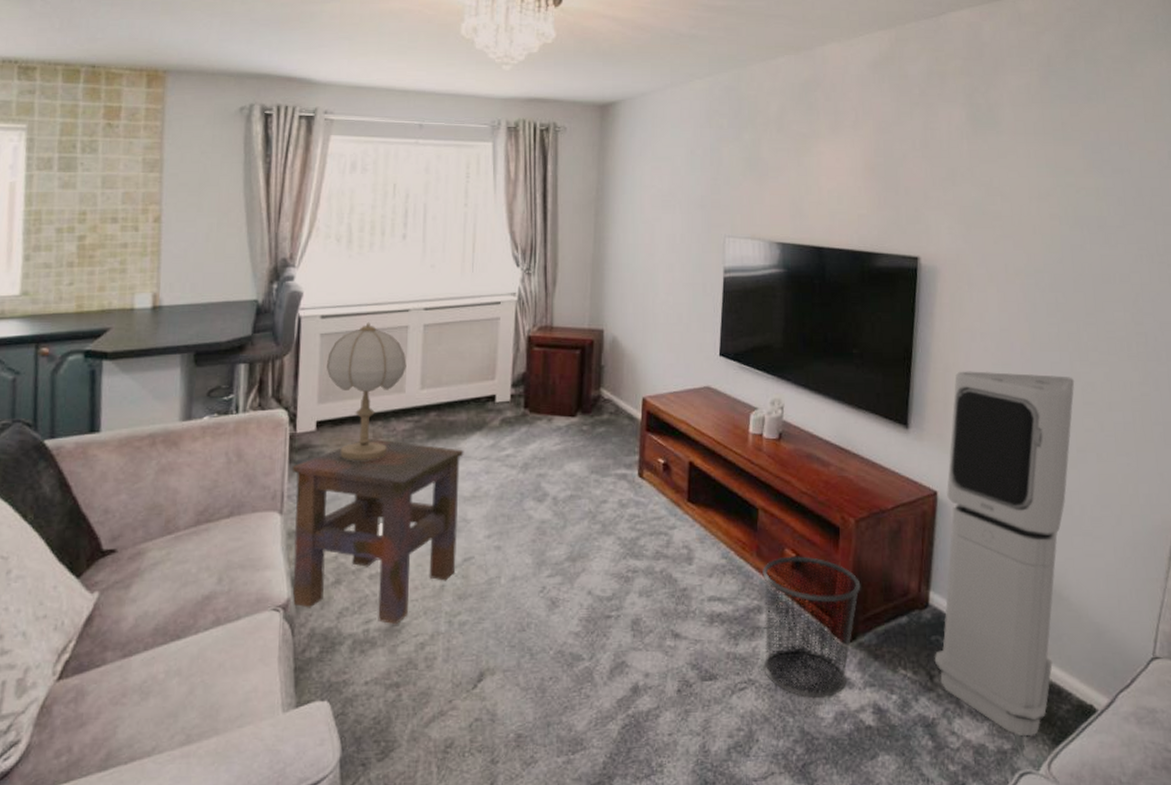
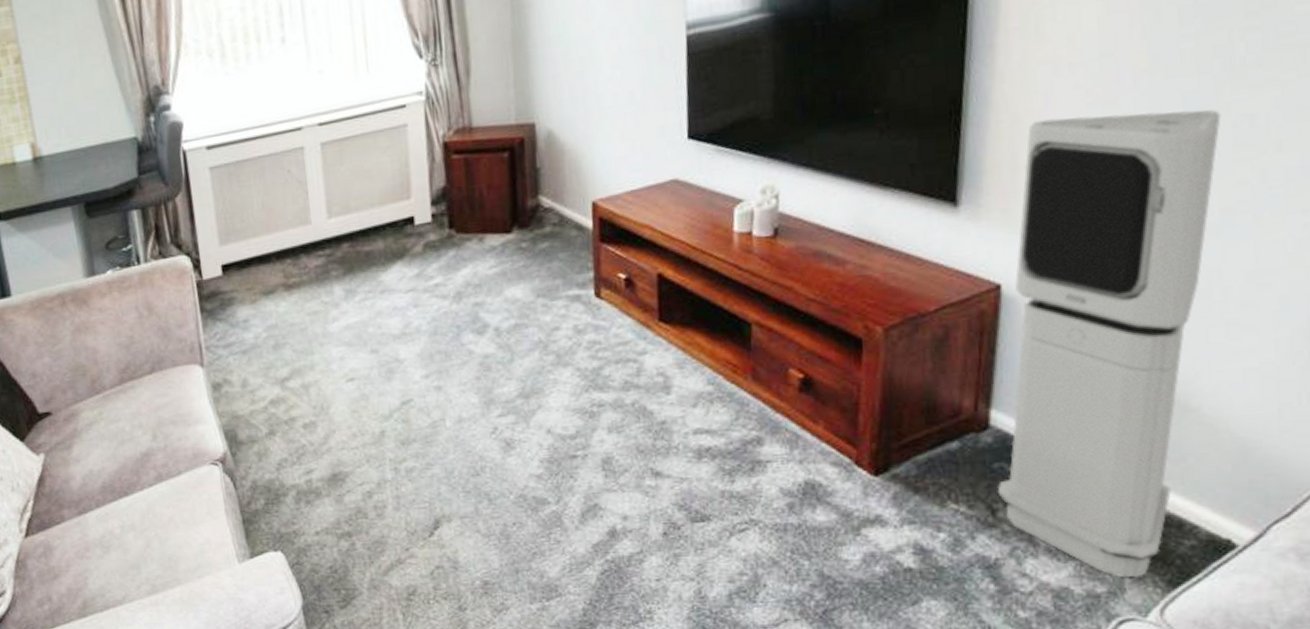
side table: present [291,439,464,625] -> none [204,278,395,474]
table lamp: present [326,322,407,460] -> none [221,147,309,305]
waste bin: present [762,556,861,699] -> none [760,376,894,539]

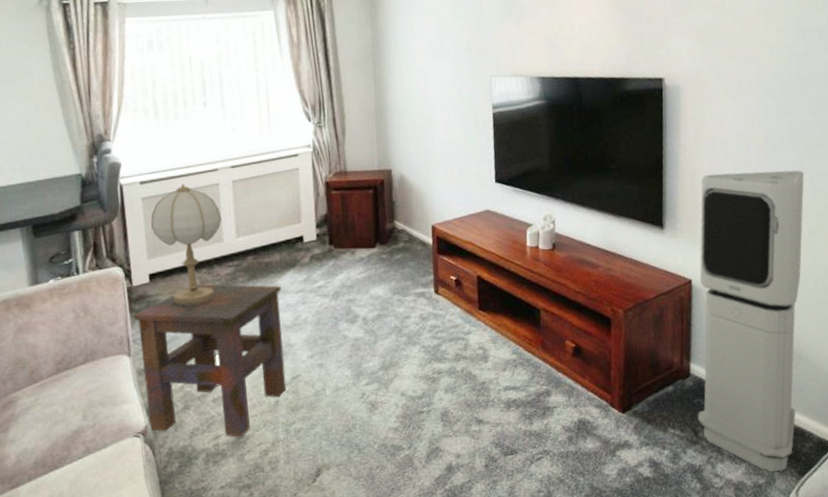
side table: none [204,278,395,474] -> present [133,284,286,438]
table lamp: none [221,147,309,305] -> present [150,183,222,305]

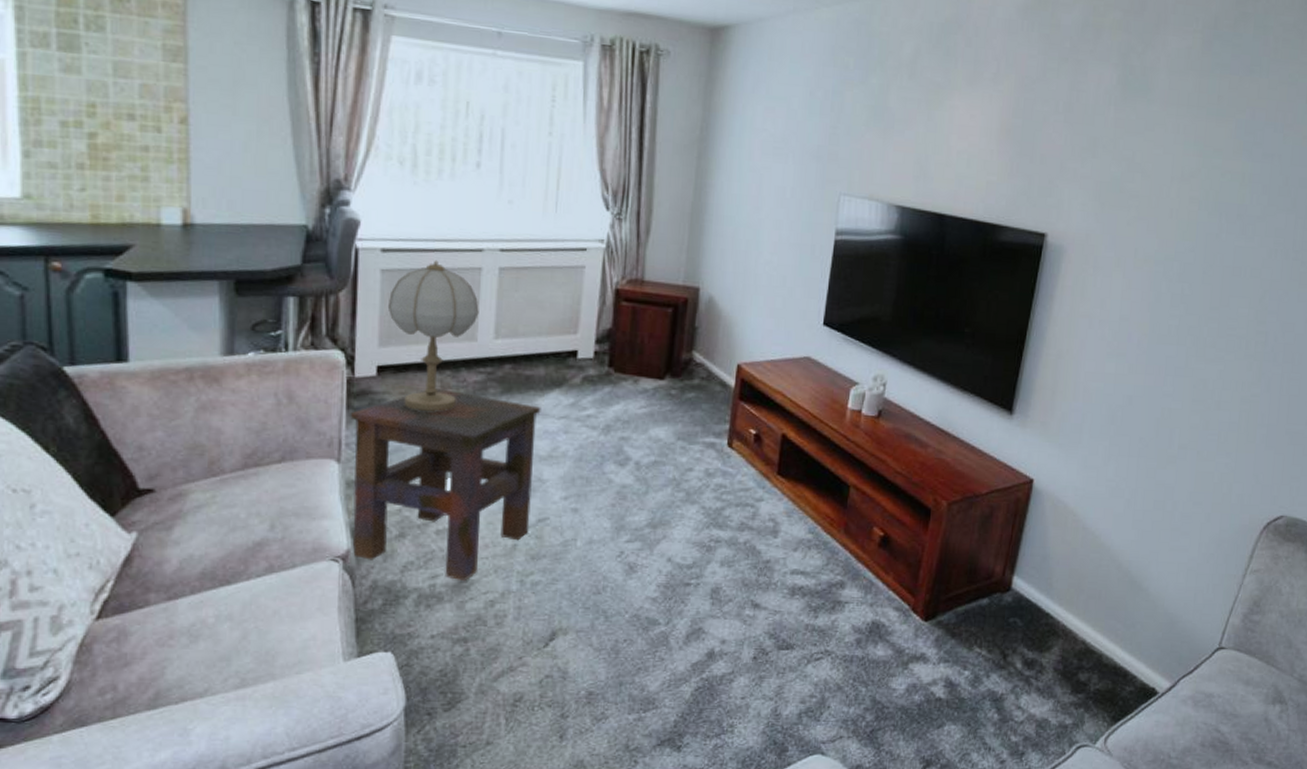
air purifier: present [697,170,804,472] -> none [1009,358,1188,713]

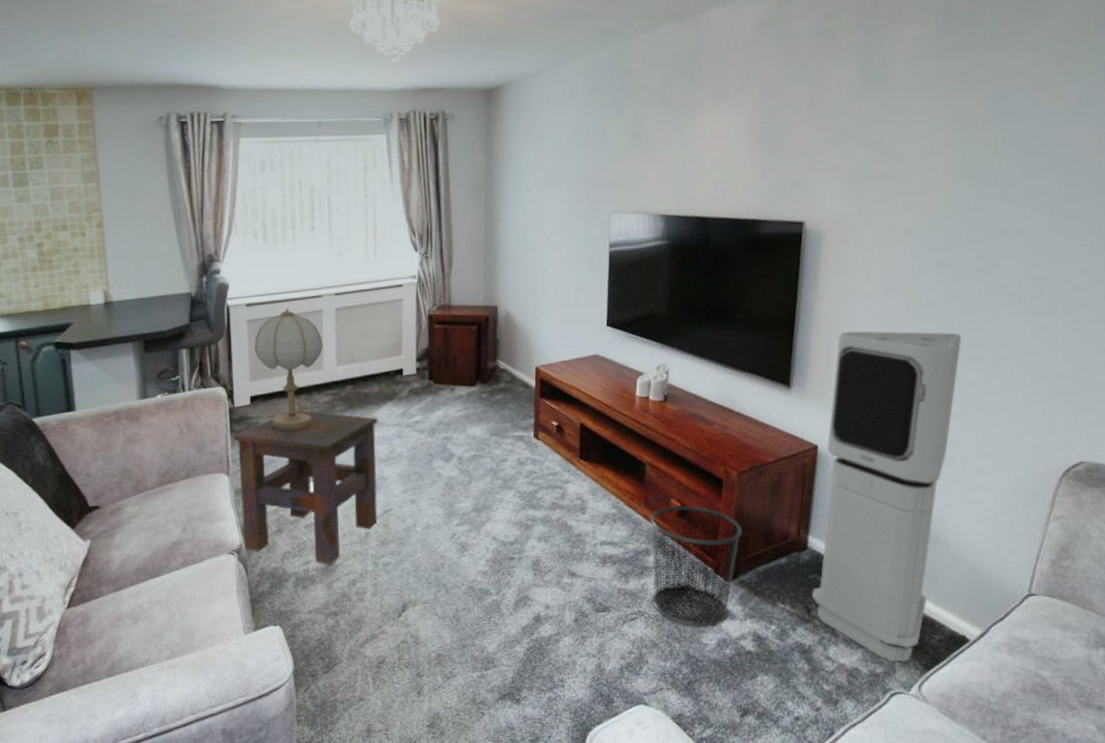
waste bin: none [841,535,946,671] -> present [650,505,743,628]
air purifier: none [1009,358,1188,713] -> present [811,330,962,661]

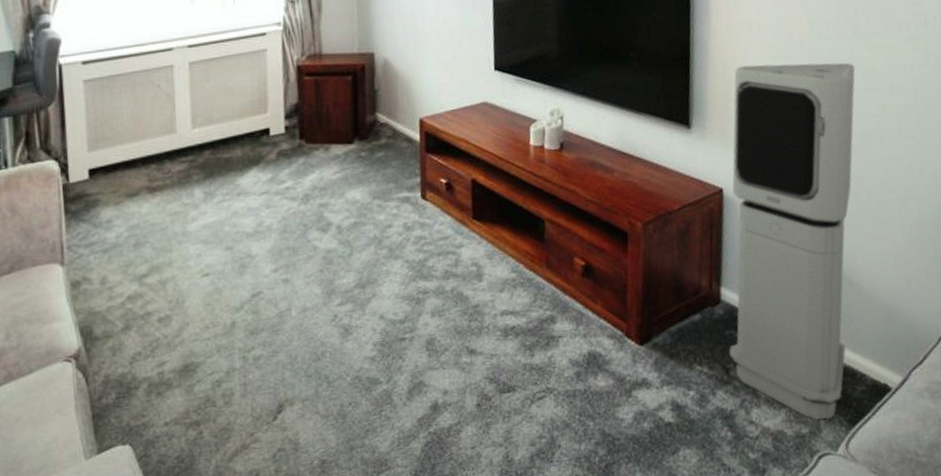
side table: present [233,410,378,566] -> none [68,182,245,365]
table lamp: present [254,308,323,429] -> none [92,64,175,206]
waste bin: present [650,505,743,628] -> none [553,263,653,402]

